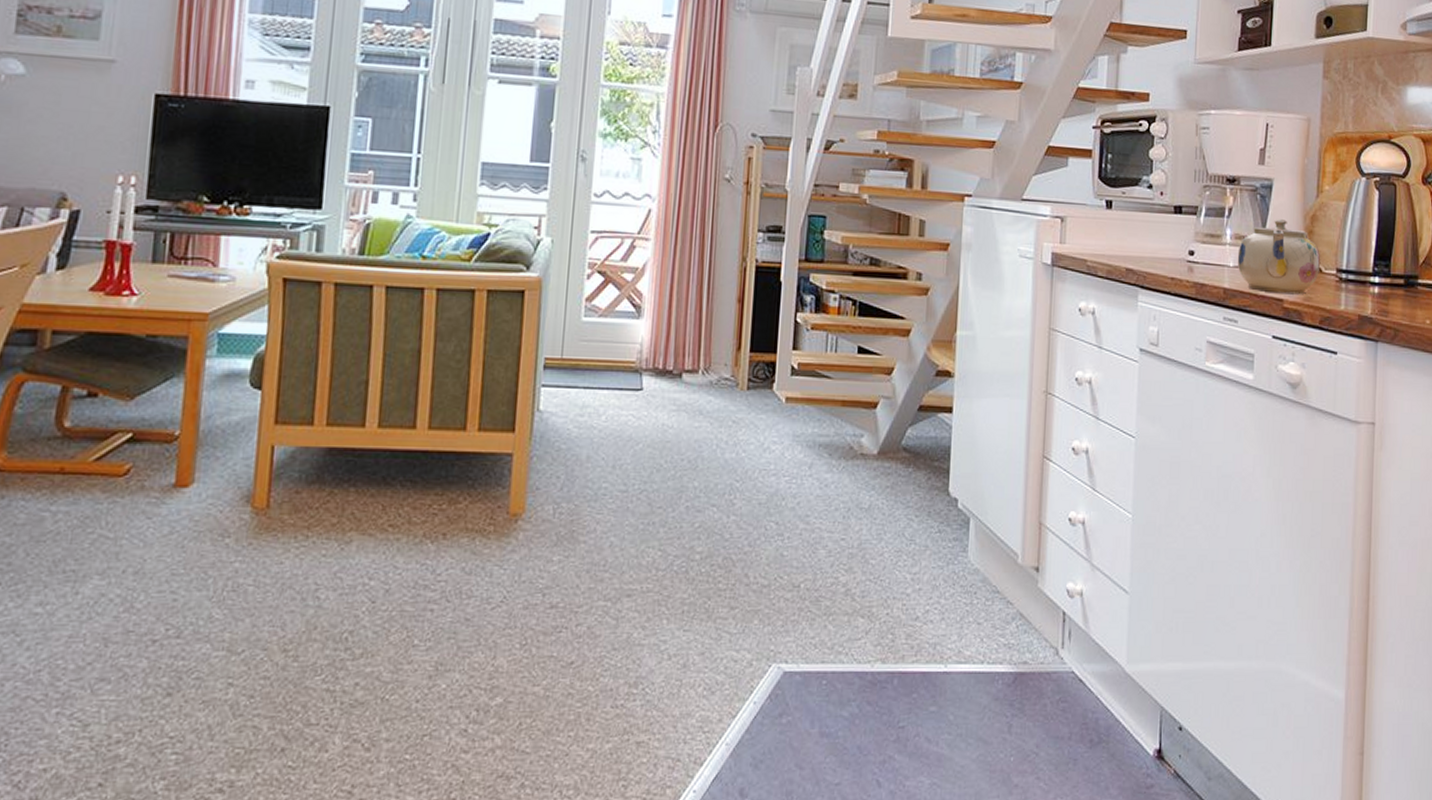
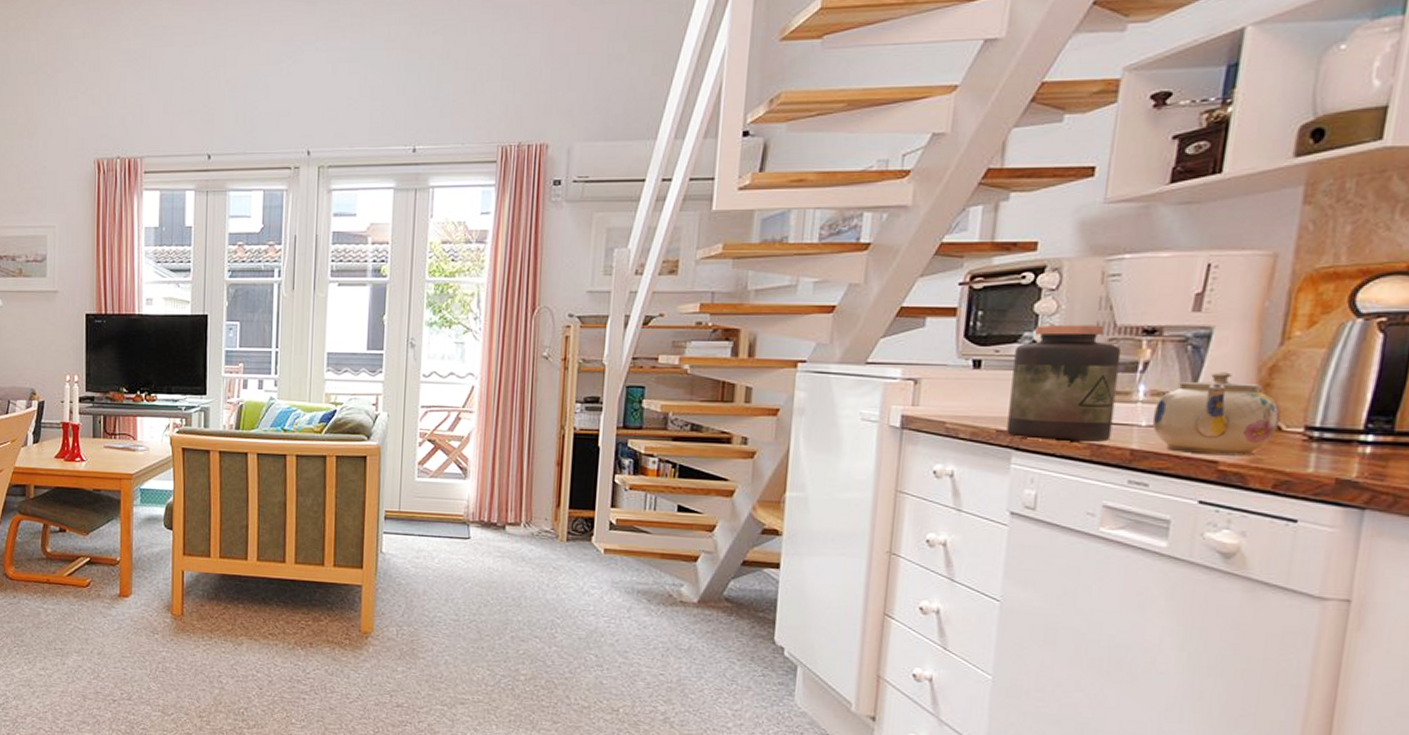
jar: none [1134,170,1213,281] -> present [1006,324,1122,442]

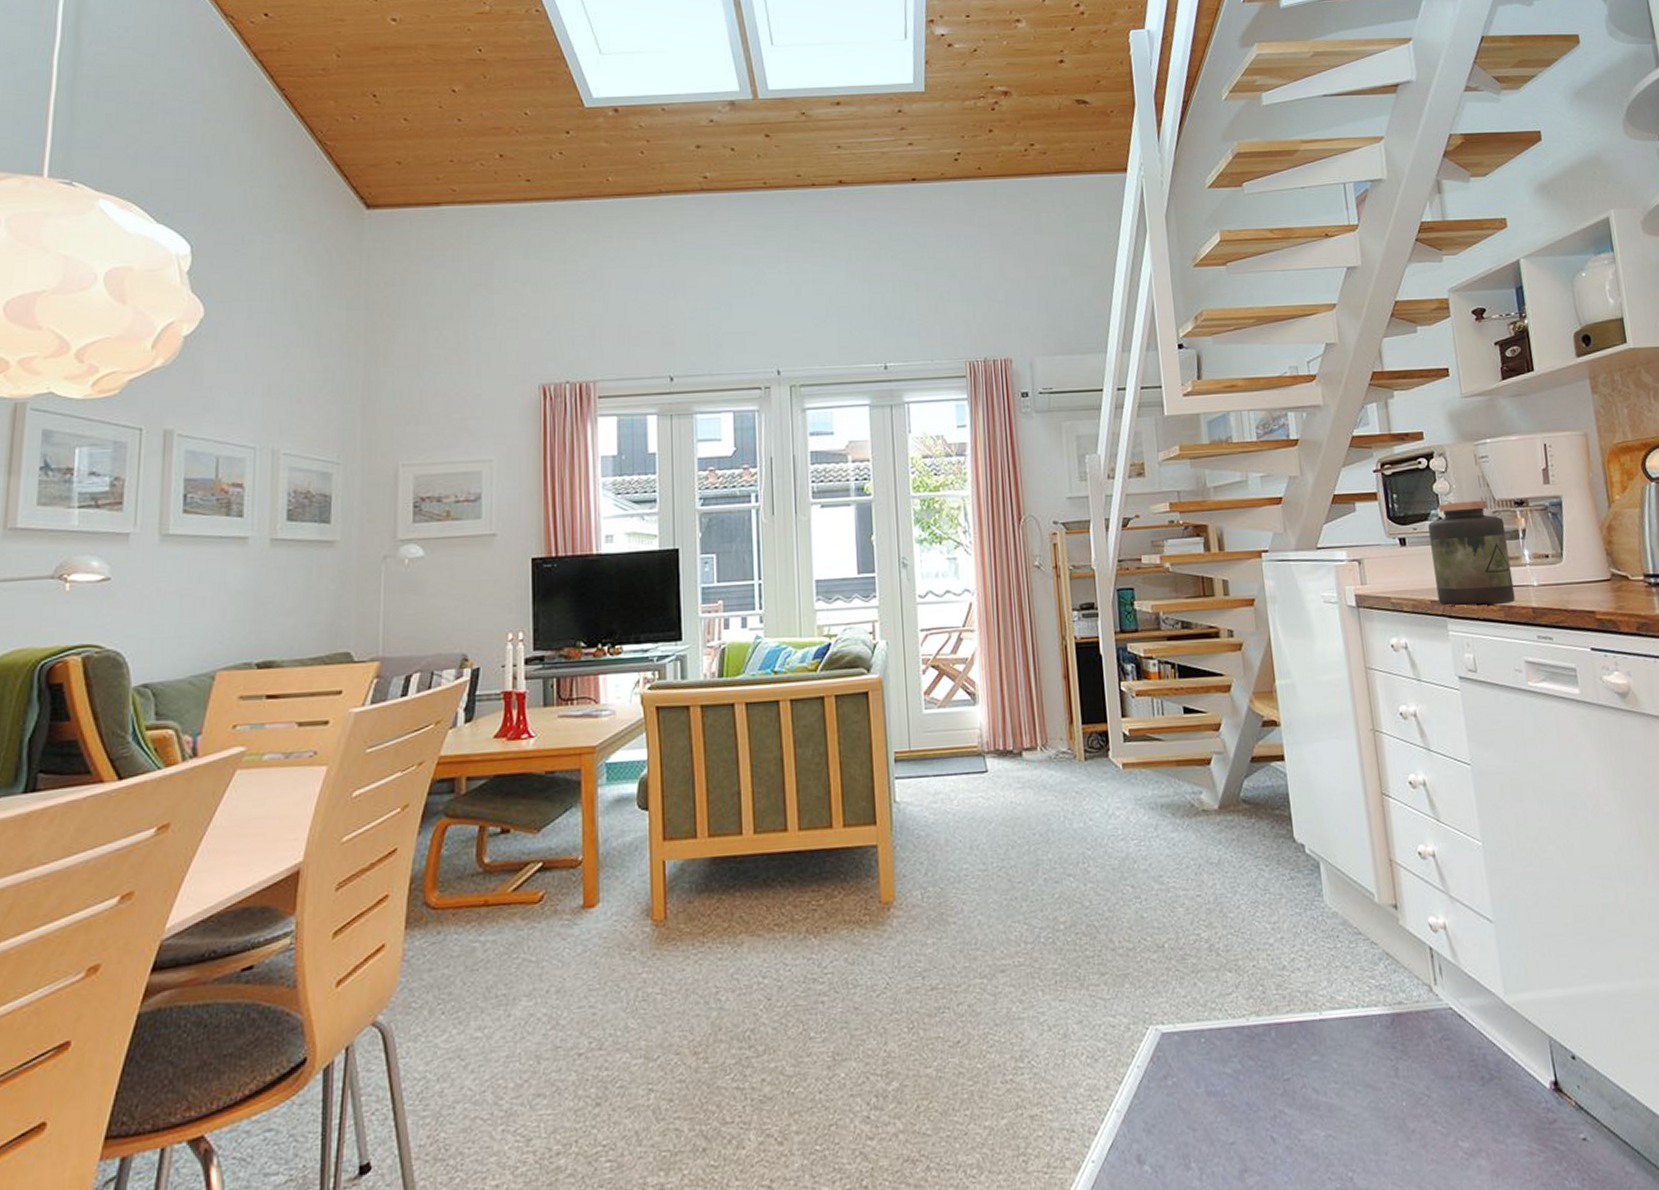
teapot: present [1152,372,1281,456] -> none [1539,533,1627,606]

